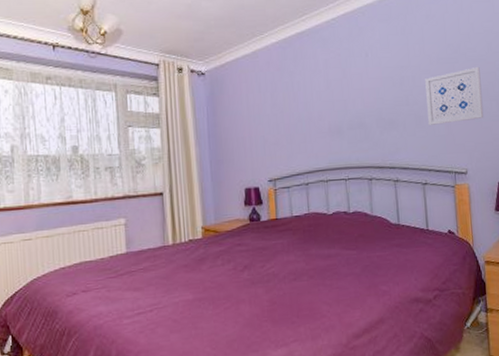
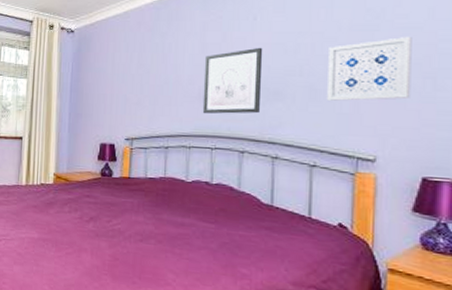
wall art: none [330,81,380,148] -> present [202,47,263,114]

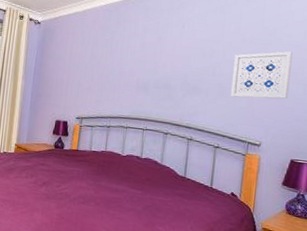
wall art: present [202,47,263,114] -> none [138,50,188,104]

